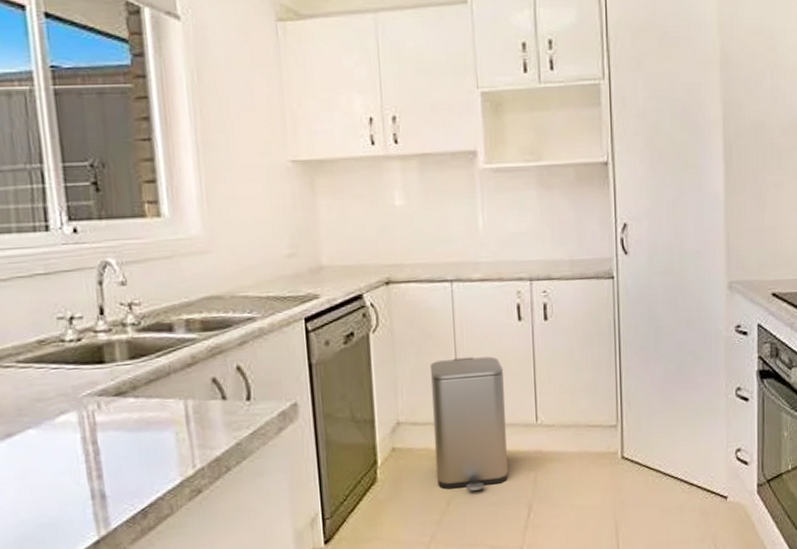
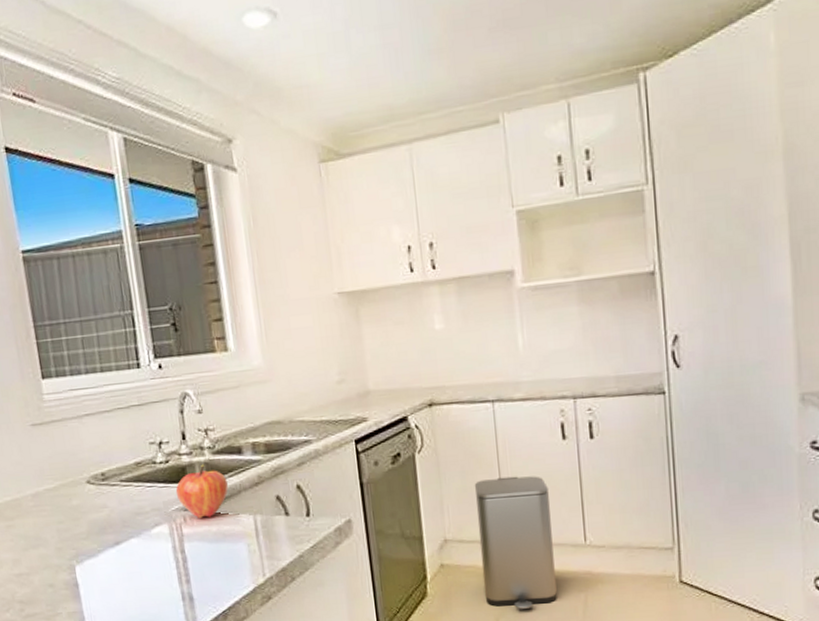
fruit: none [88,342,155,404] -> present [175,464,228,518]

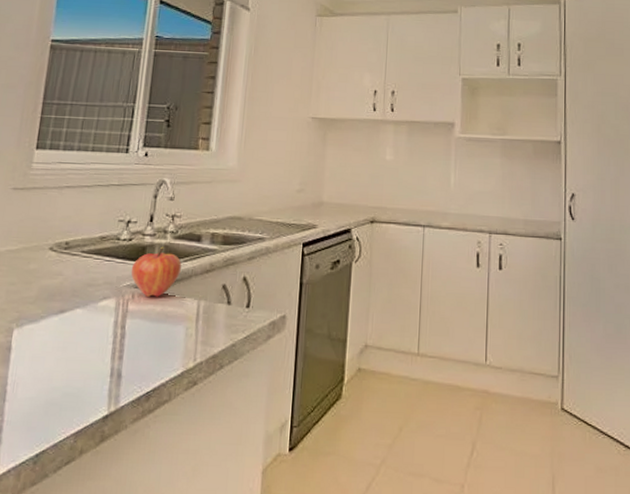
pedal bin: present [474,476,557,609] -> none [393,293,461,421]

